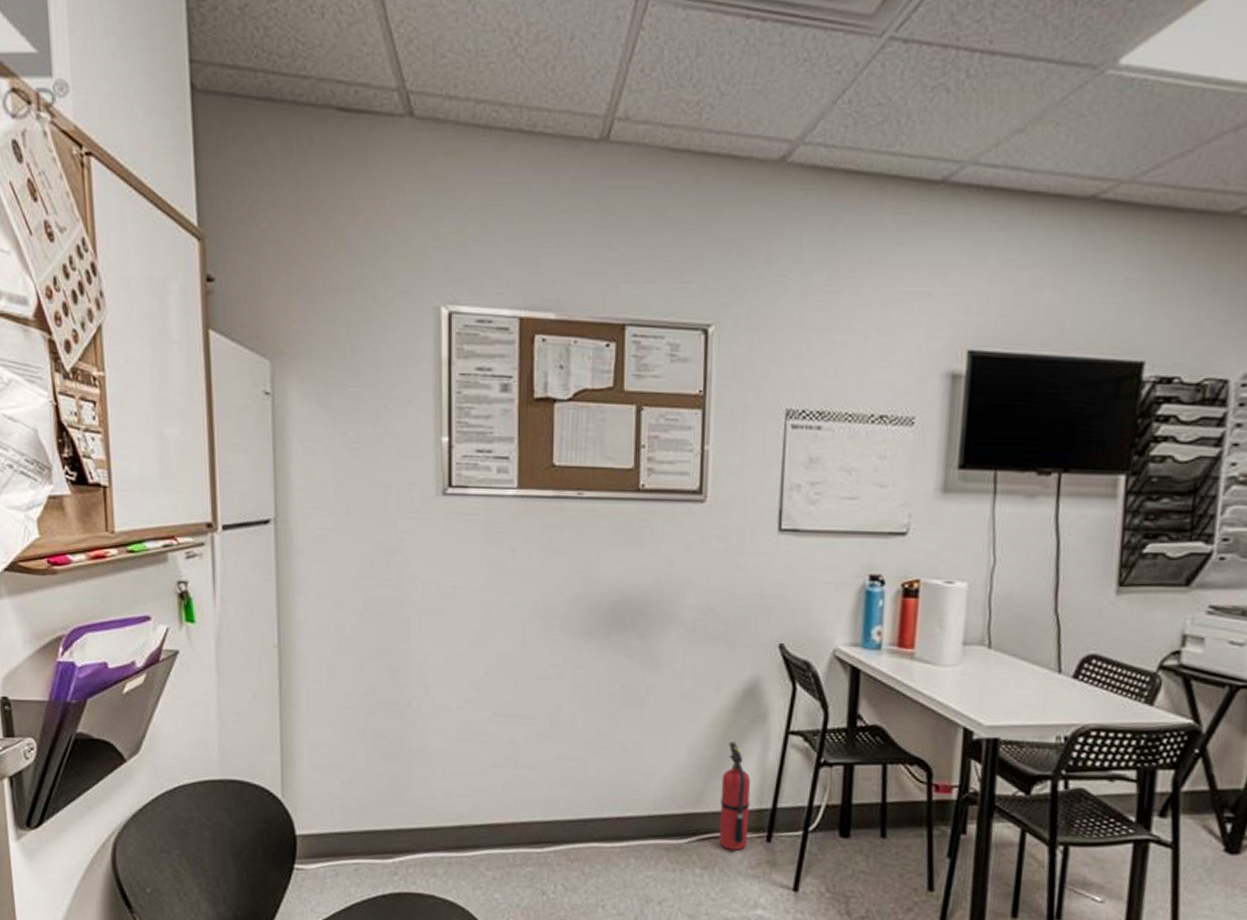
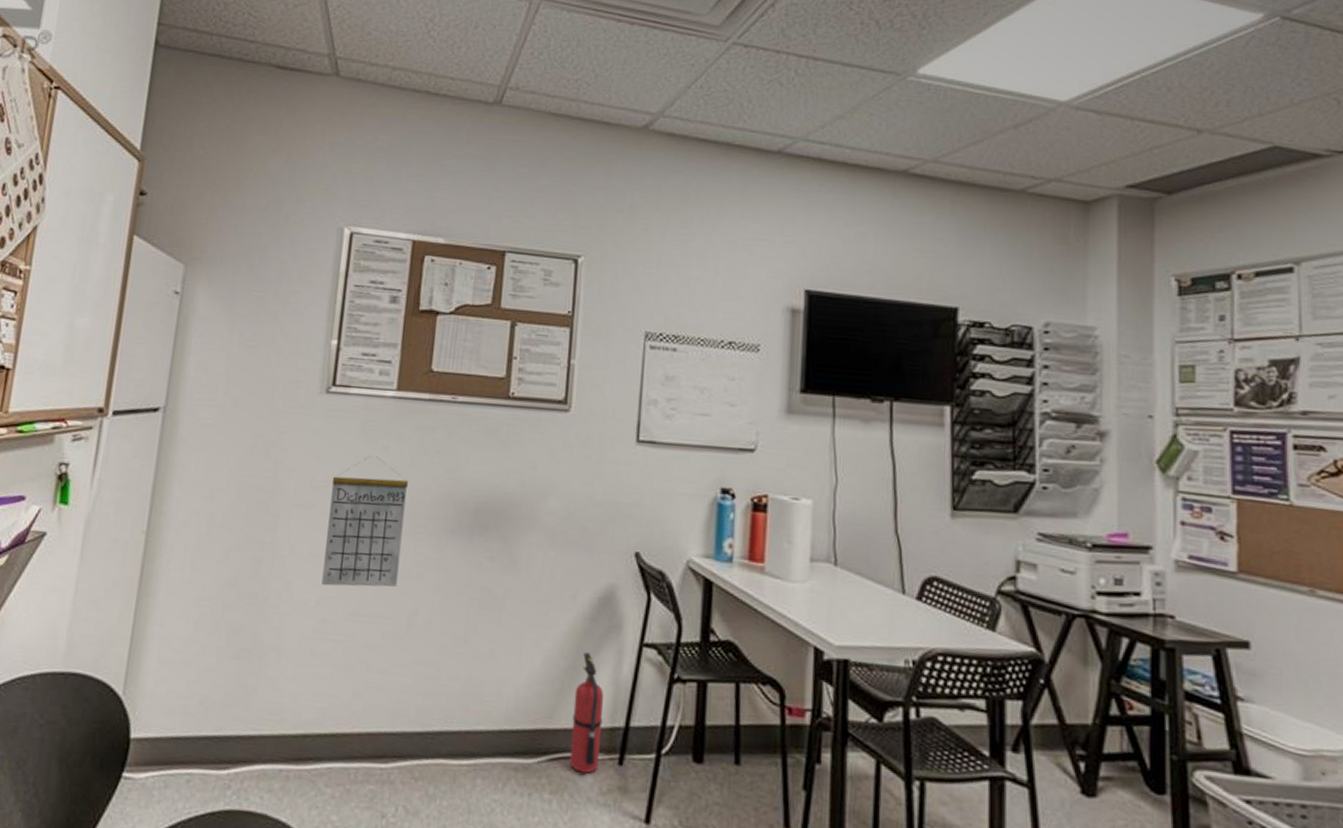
calendar: none [459,559,540,690] -> present [322,456,409,587]

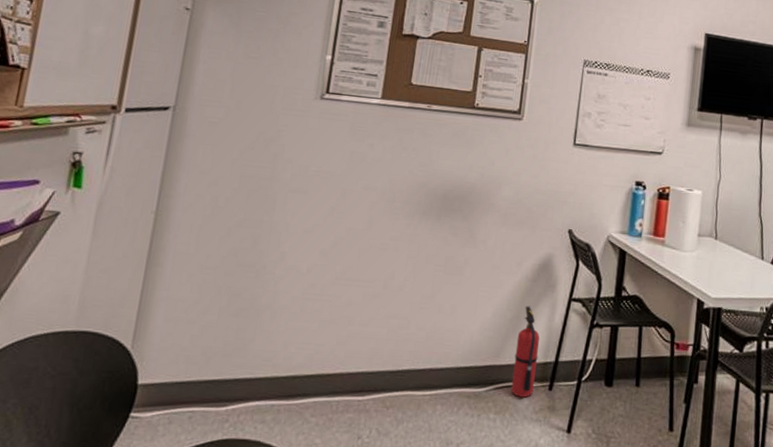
calendar: present [322,456,409,587] -> none [312,152,389,257]

